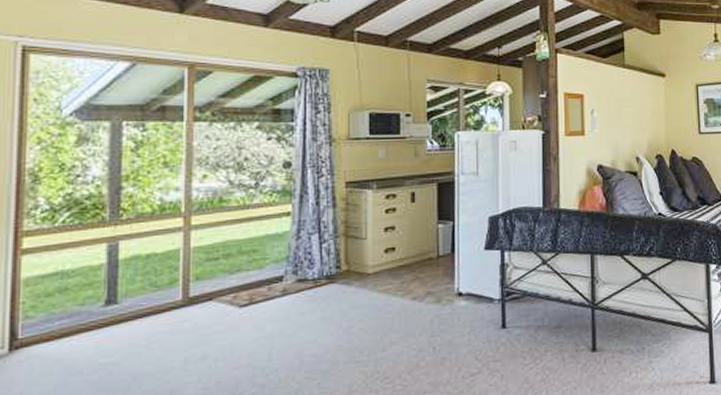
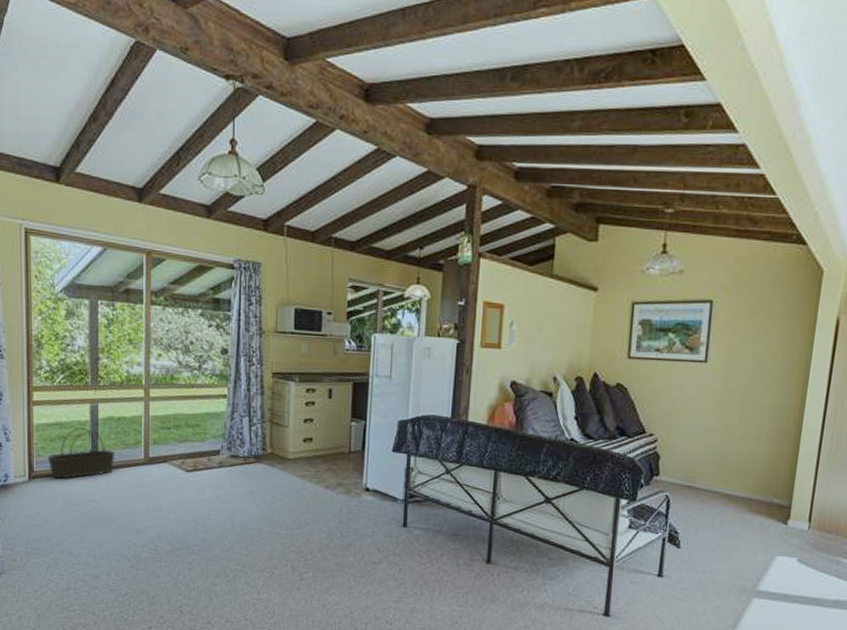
basket: none [40,273,141,344] -> present [47,427,115,479]

